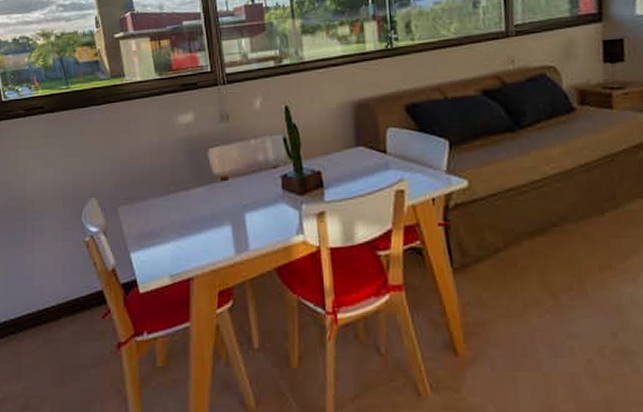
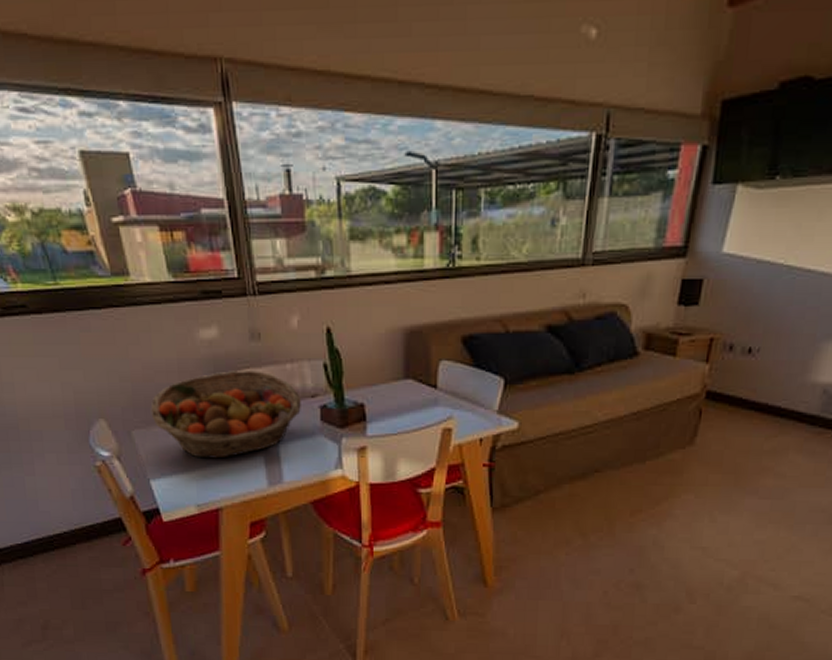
fruit basket: none [135,147,264,230] -> present [150,371,301,459]

